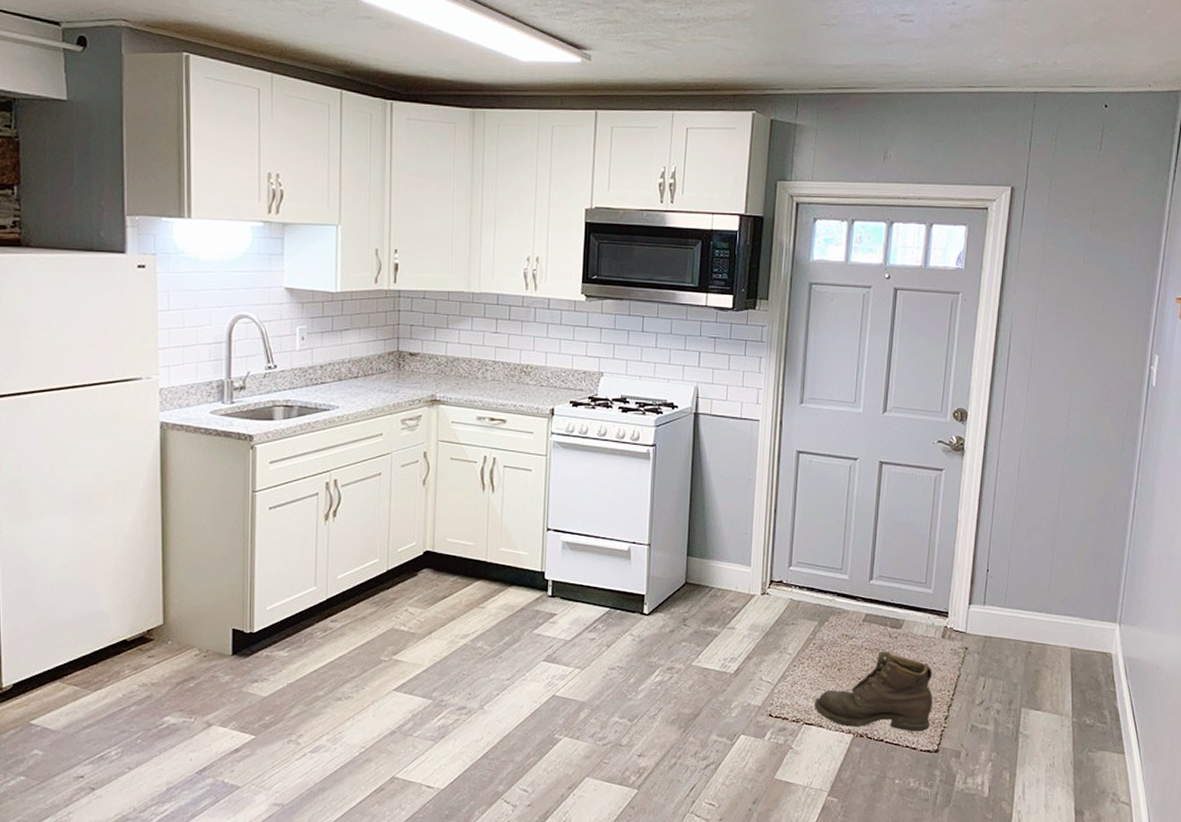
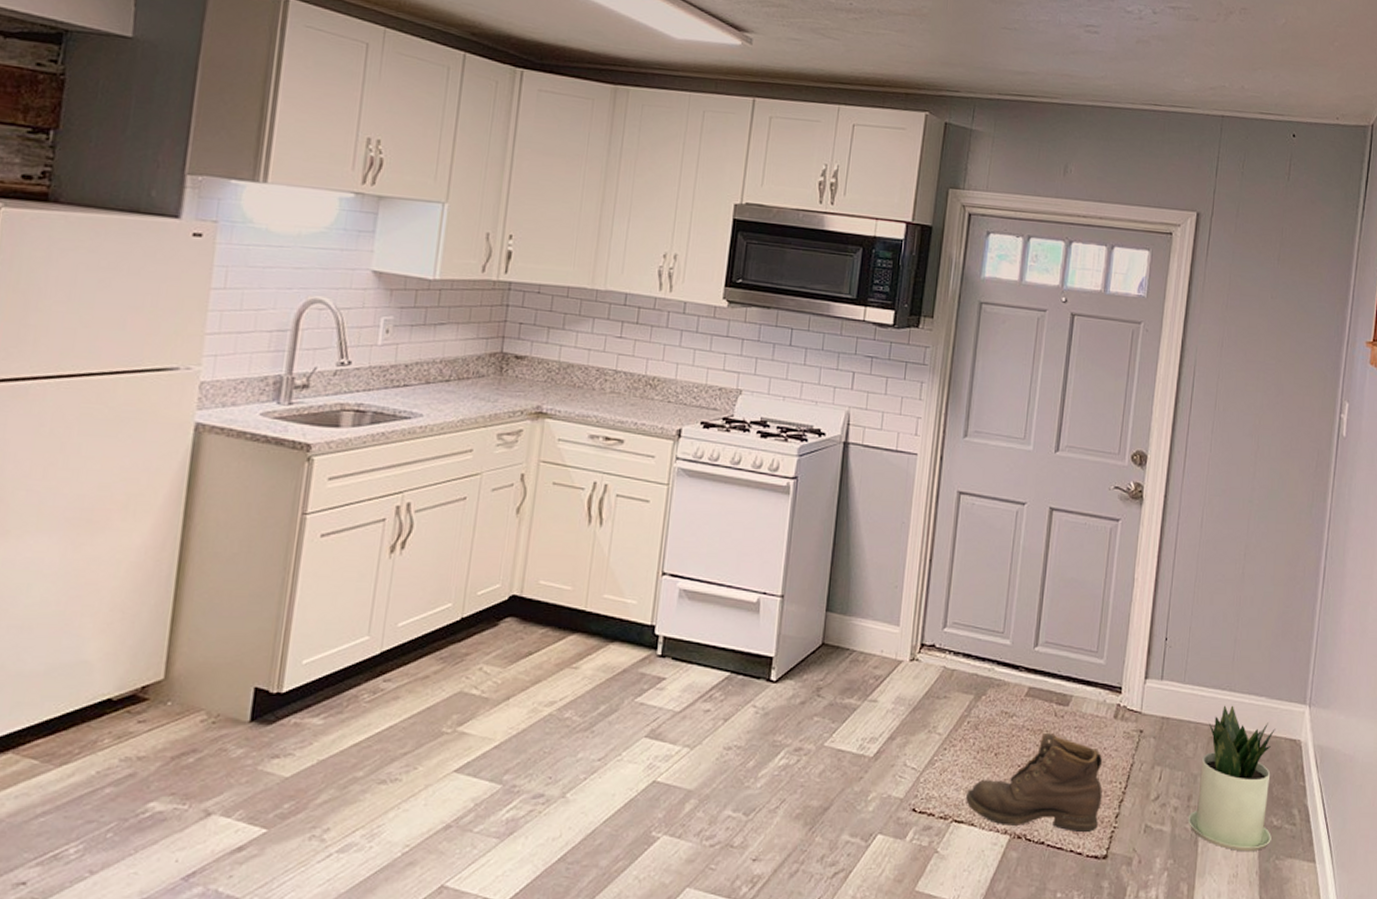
planter: none [1009,625,1088,746] -> present [1188,705,1275,852]

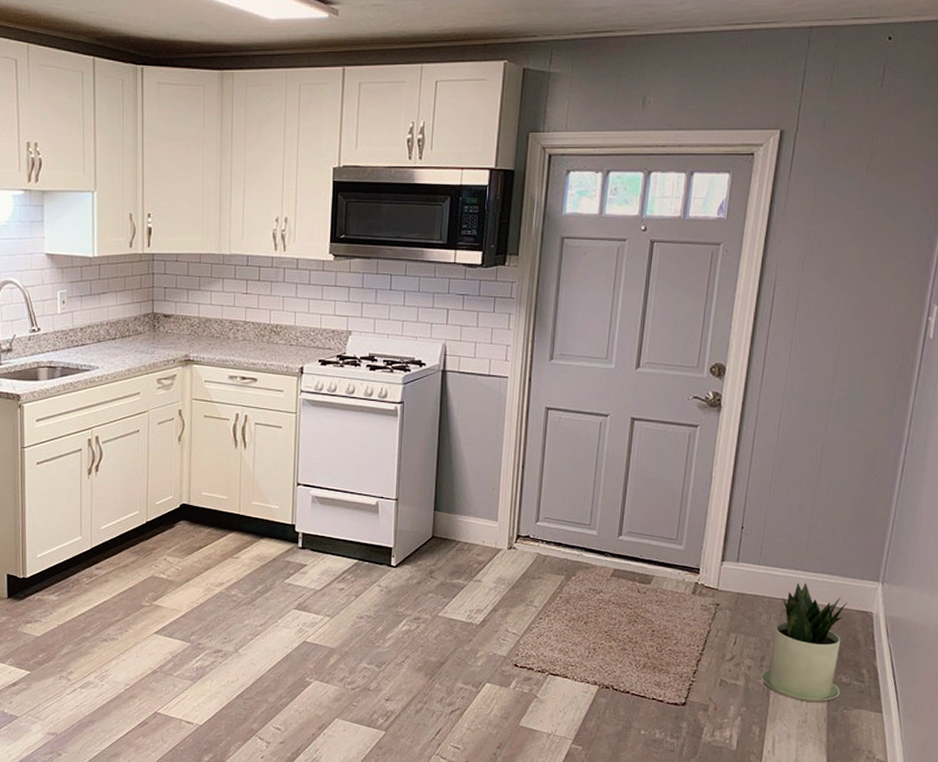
boot: present [966,732,1103,832] -> none [560,605,682,684]

